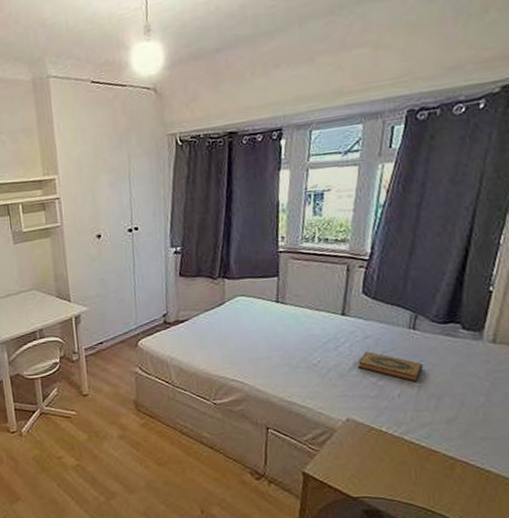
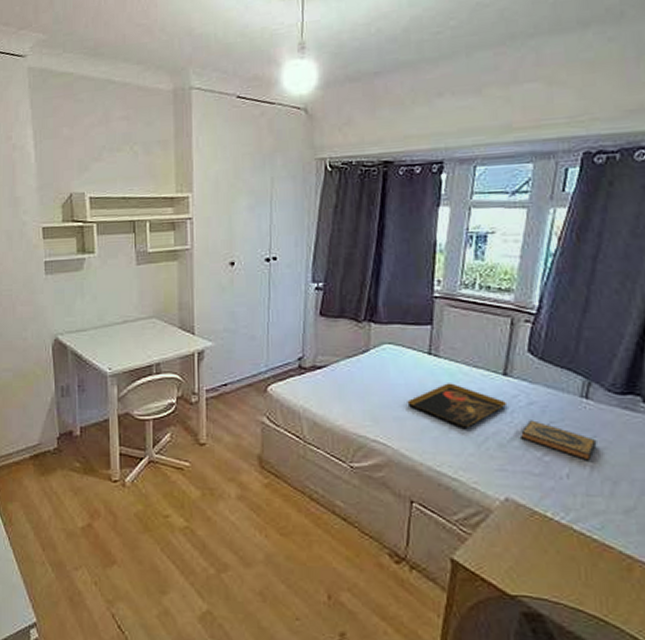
decorative tray: none [259,325,346,365] -> present [407,383,508,430]

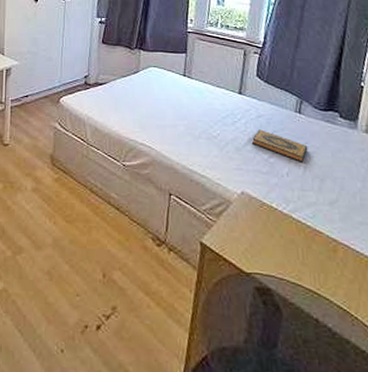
decorative tray: present [407,383,508,430] -> none [167,99,242,136]

